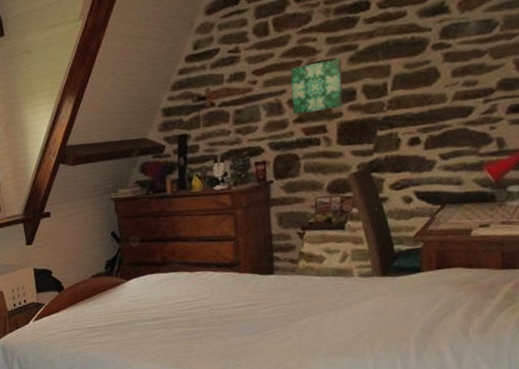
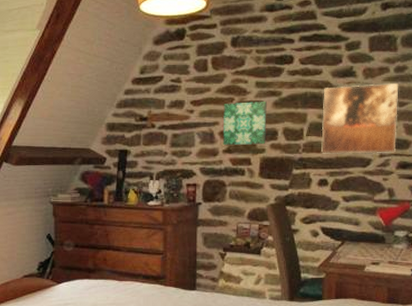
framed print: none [409,11,506,109] -> present [321,82,399,154]

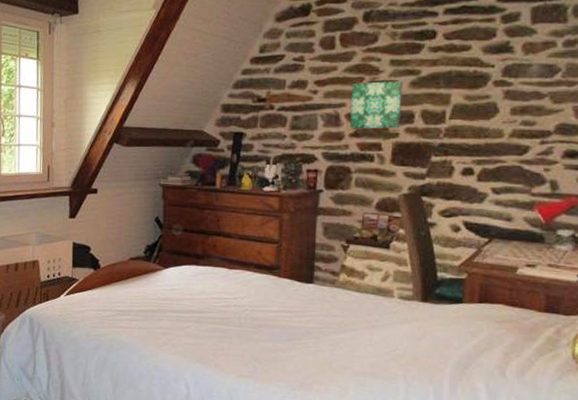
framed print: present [321,82,399,154] -> none [467,59,568,141]

